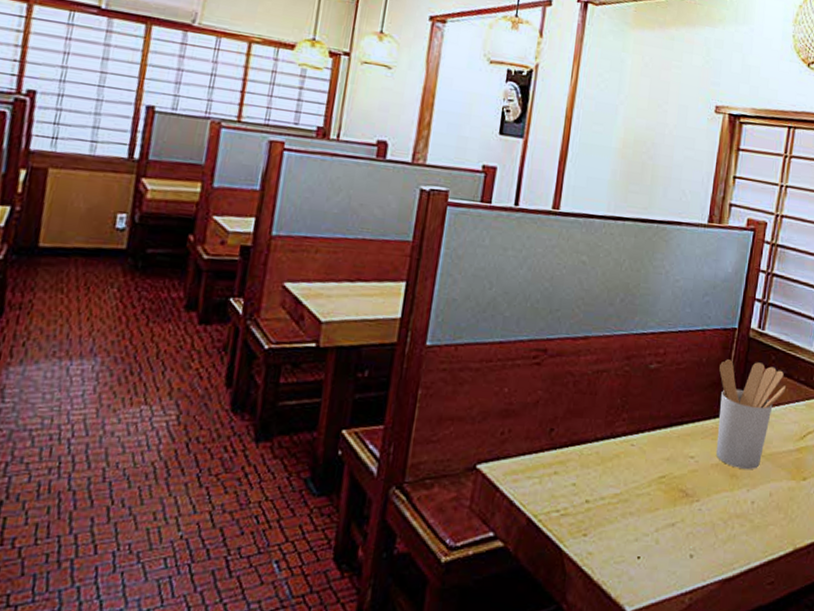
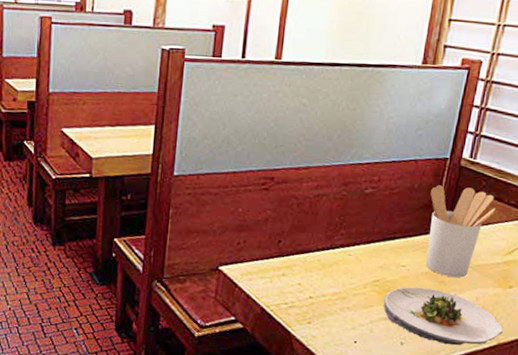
salad plate: none [671,482,799,555] -> present [384,287,503,346]

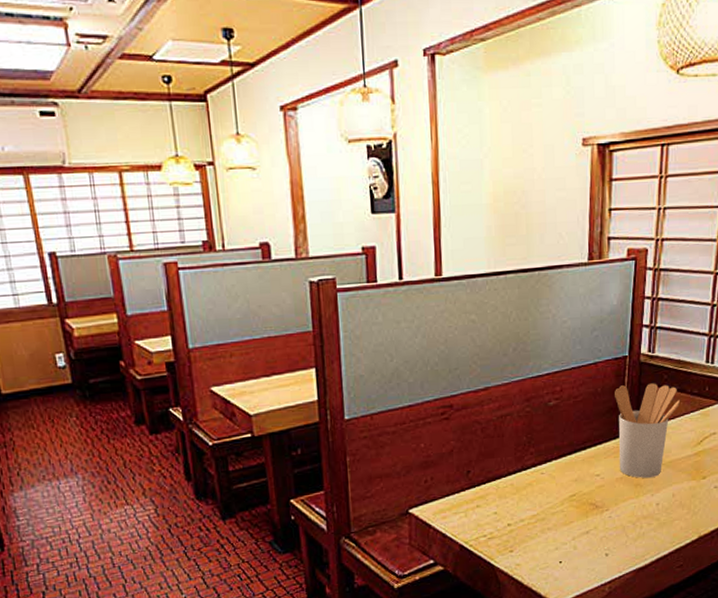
salad plate: present [384,287,503,346] -> none [583,493,702,548]

